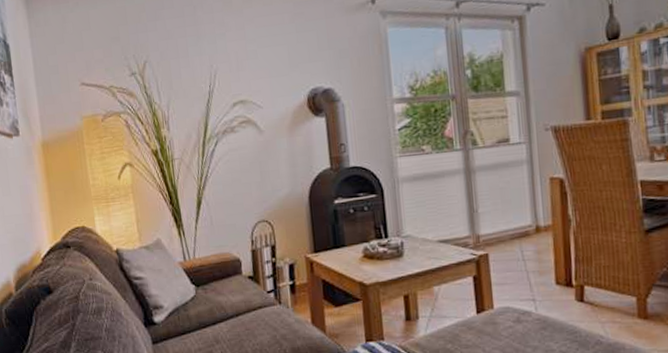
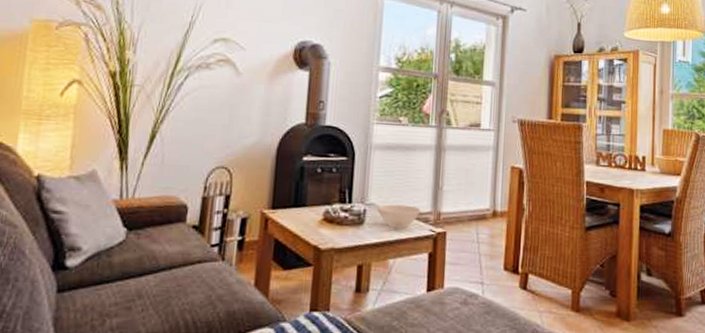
bowl: none [413,232,458,256] -> present [377,204,420,228]

